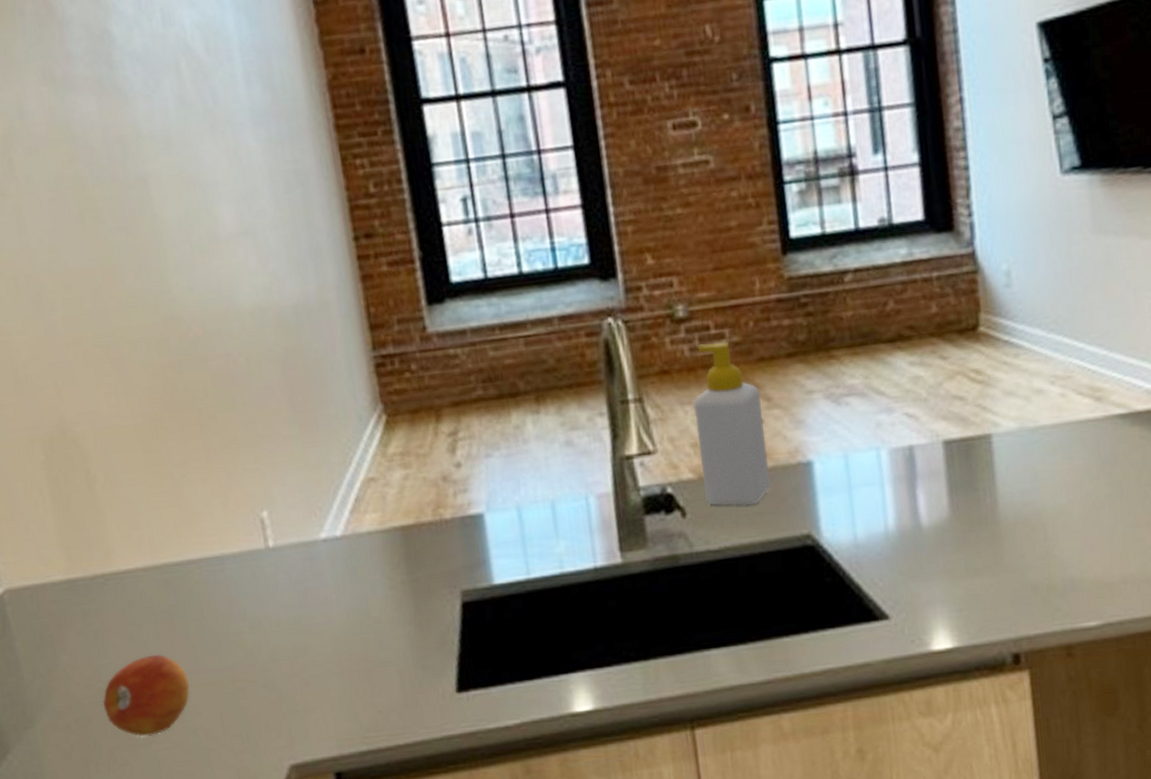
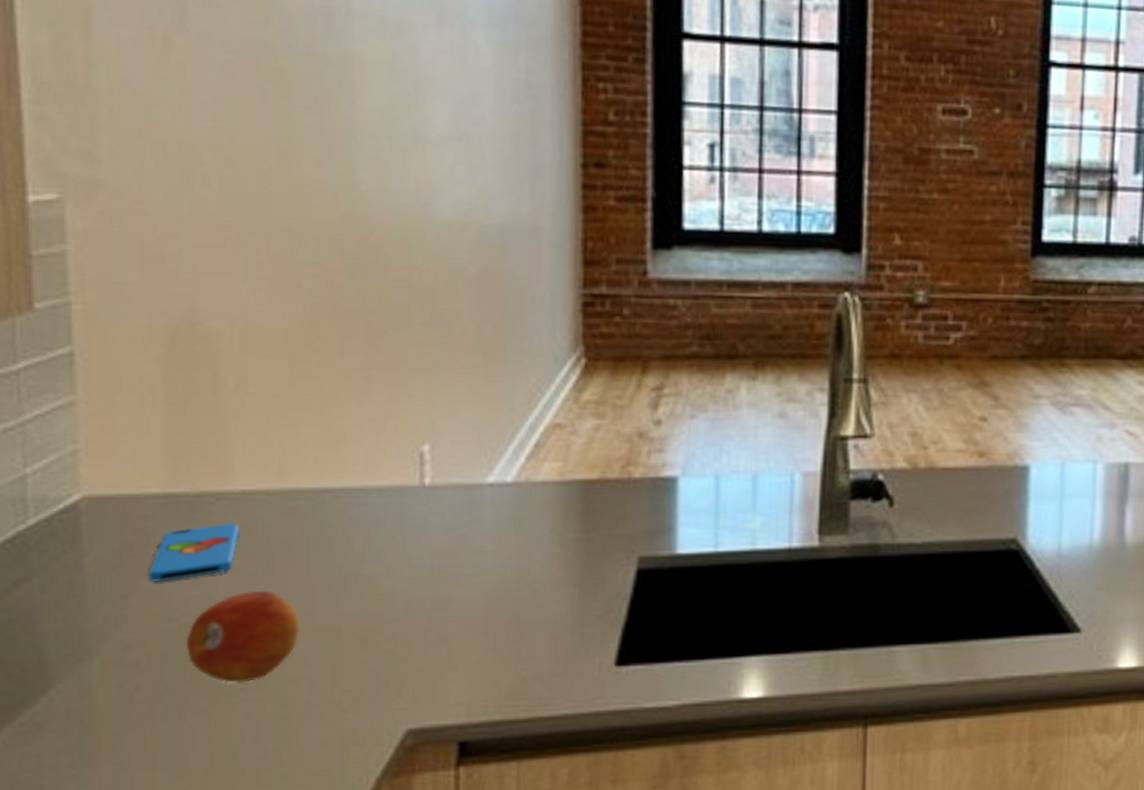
smartphone: none [64,598,130,656] -> present [148,523,240,582]
soap bottle: present [693,341,771,506] -> none [916,333,989,502]

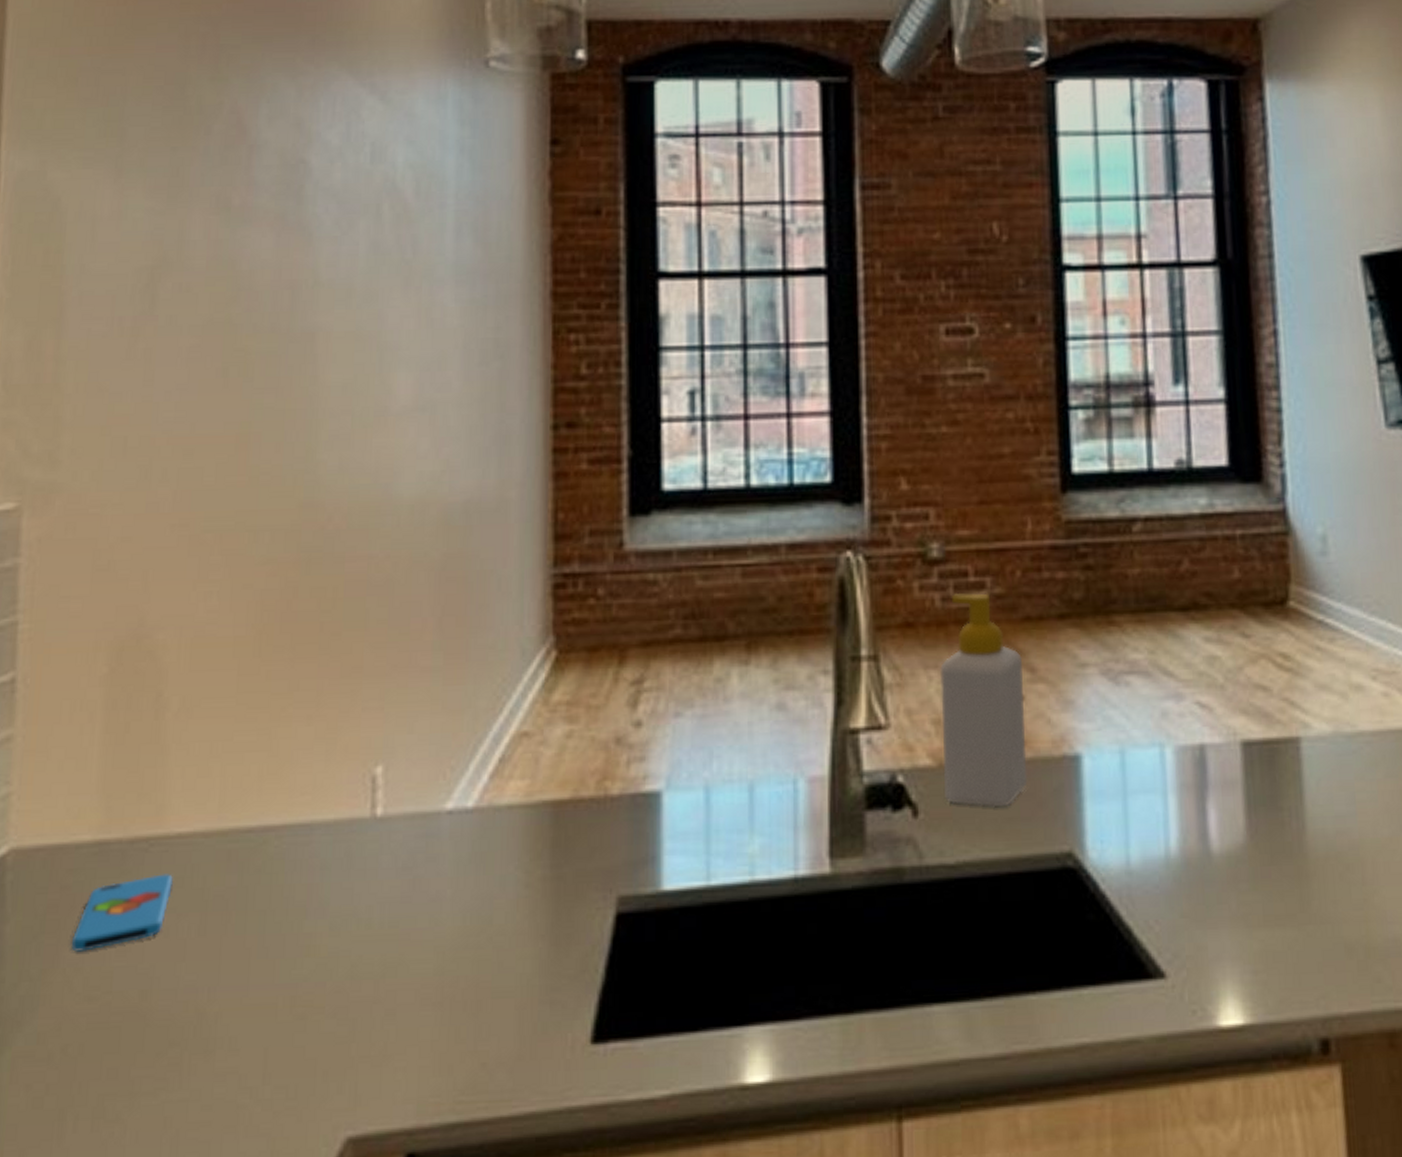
fruit: present [186,590,300,683] -> none [105,957,232,1080]
soap bottle: none [916,333,989,502] -> present [940,593,1028,808]

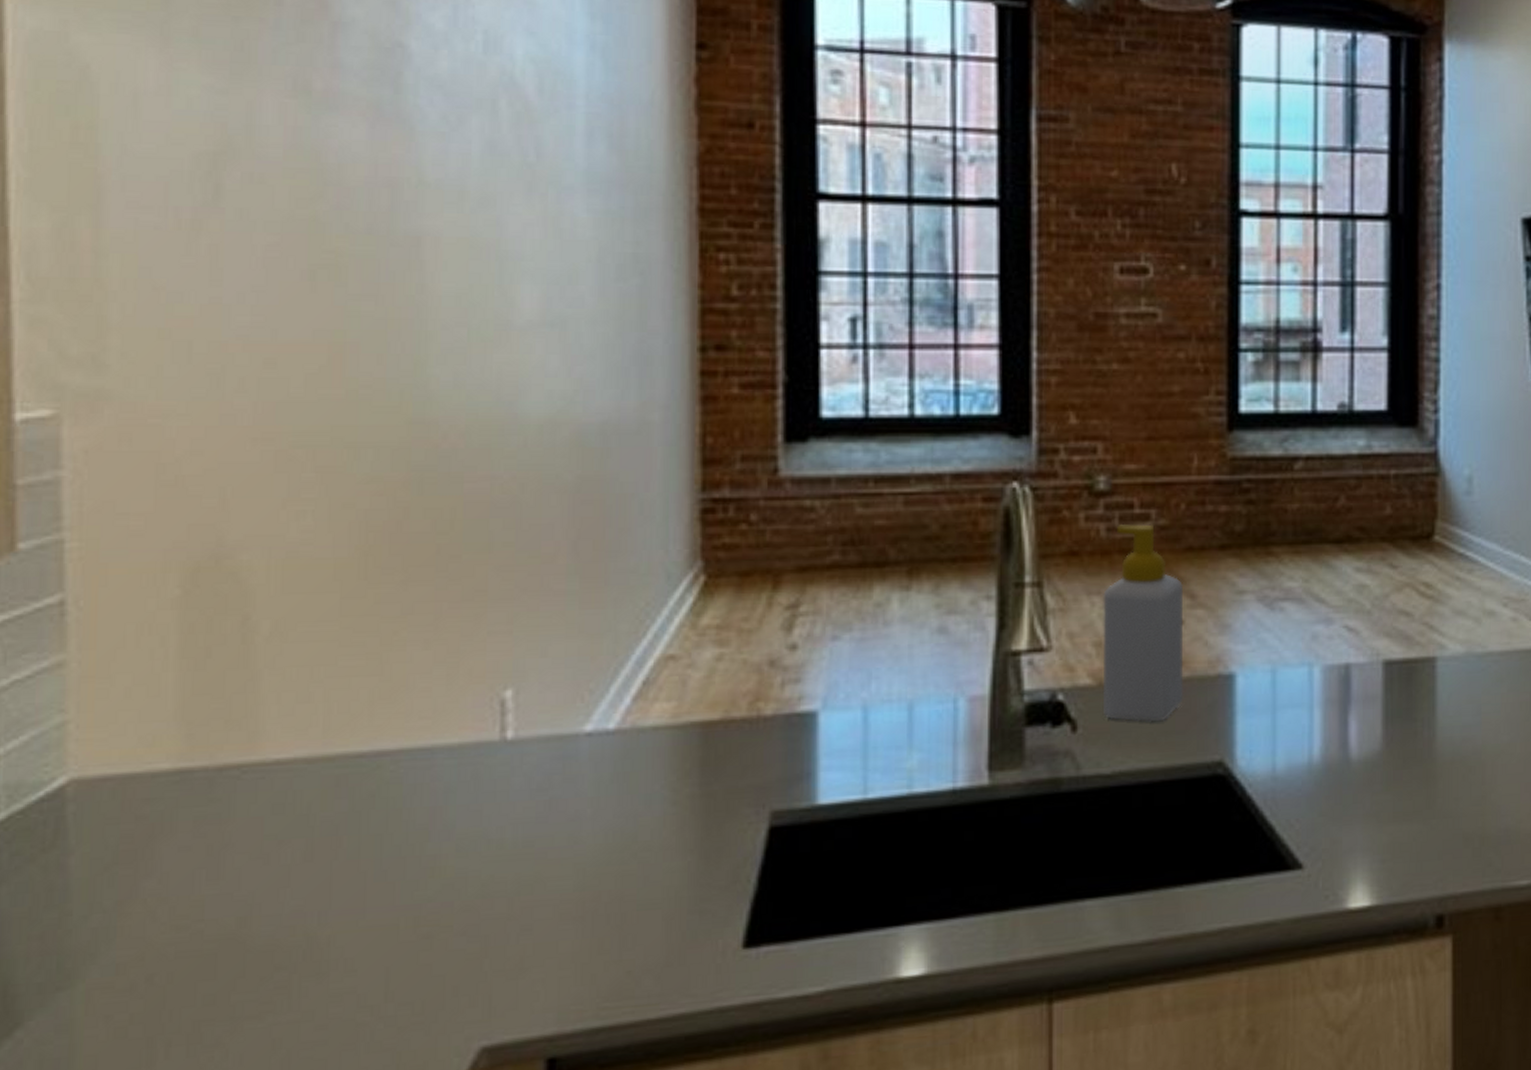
smartphone: present [71,874,173,952] -> none [151,800,271,882]

